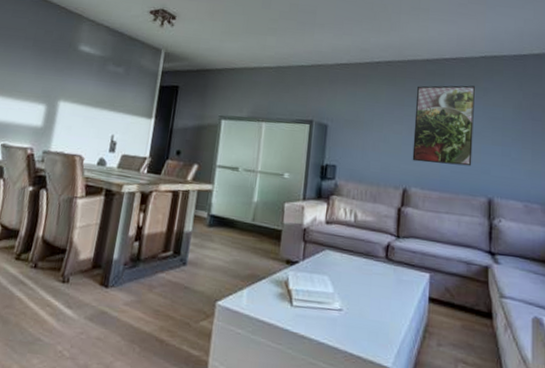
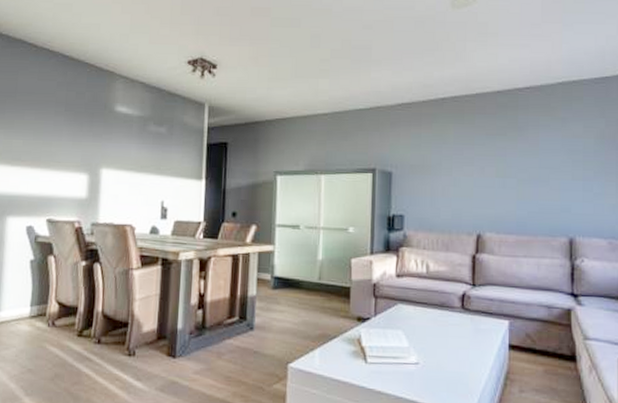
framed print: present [412,85,475,166] -> none [485,116,552,205]

